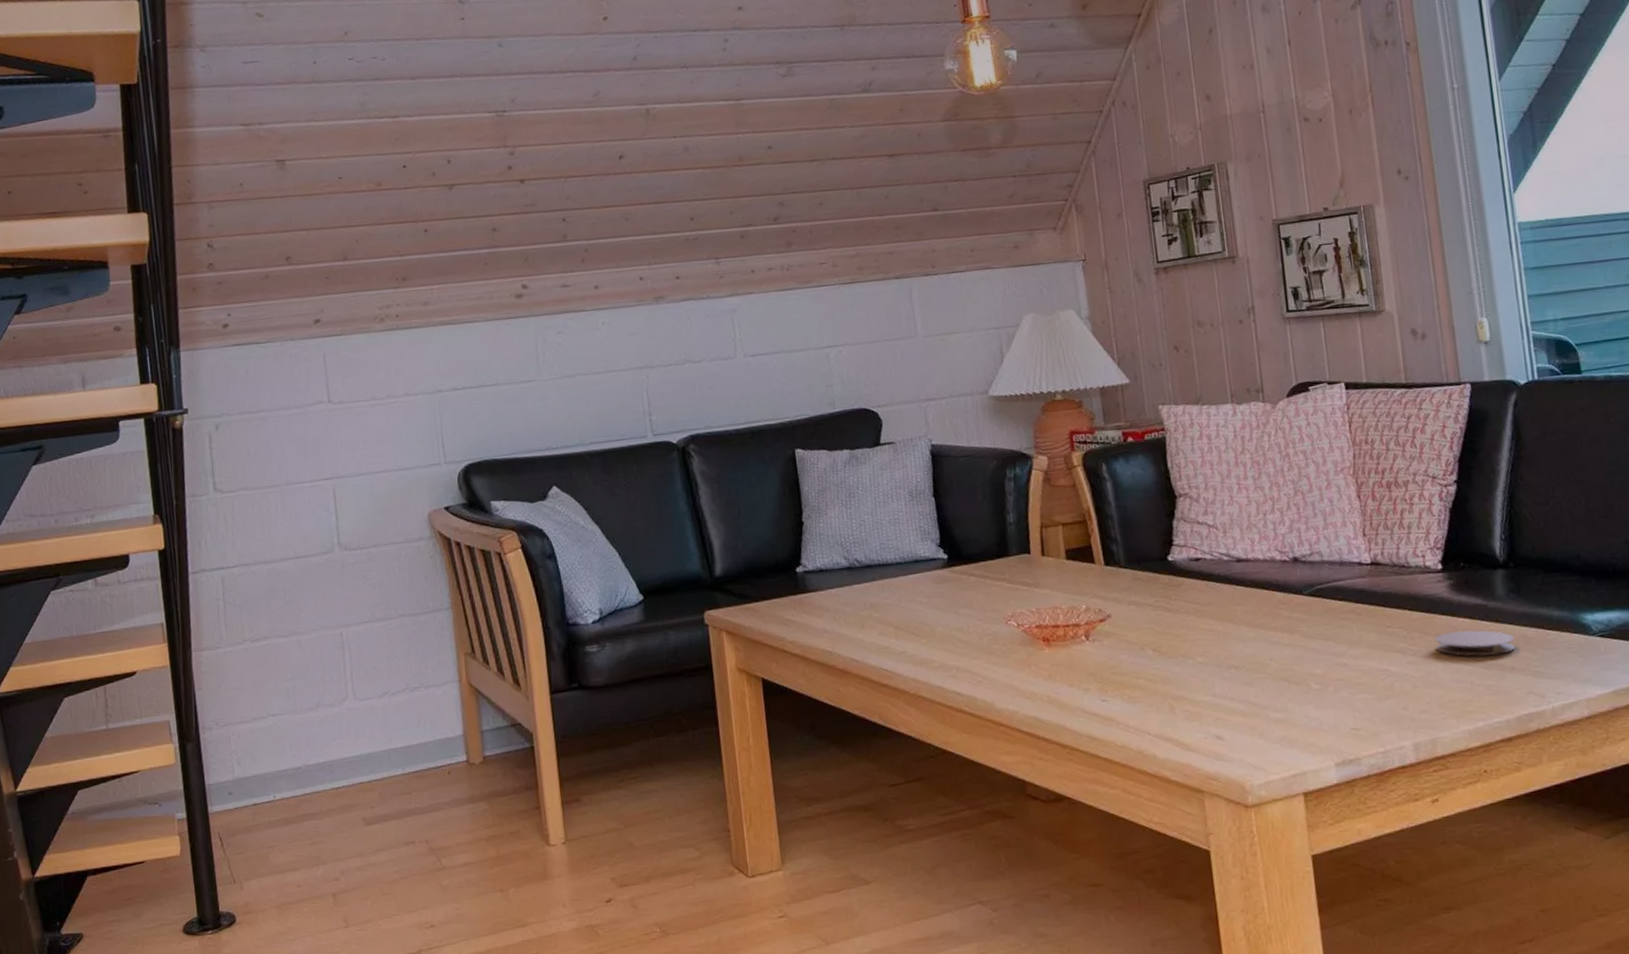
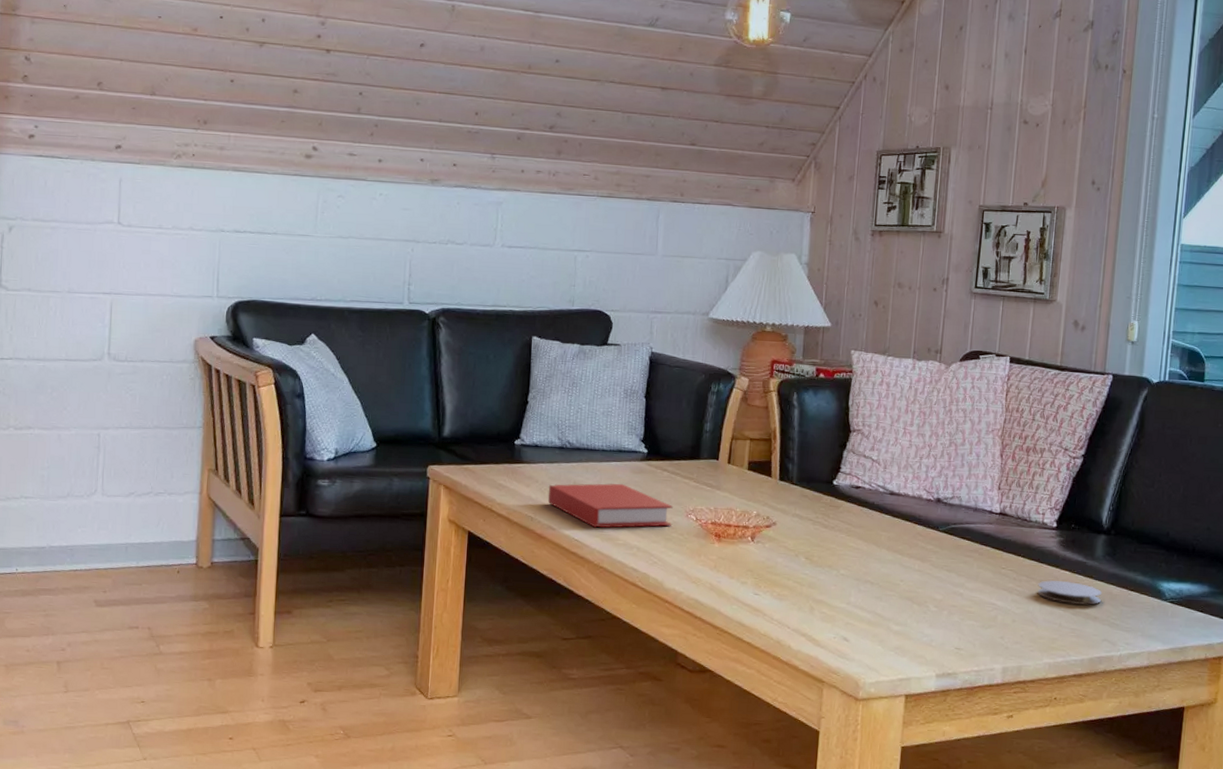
book: none [843,597,992,653] -> present [547,483,674,528]

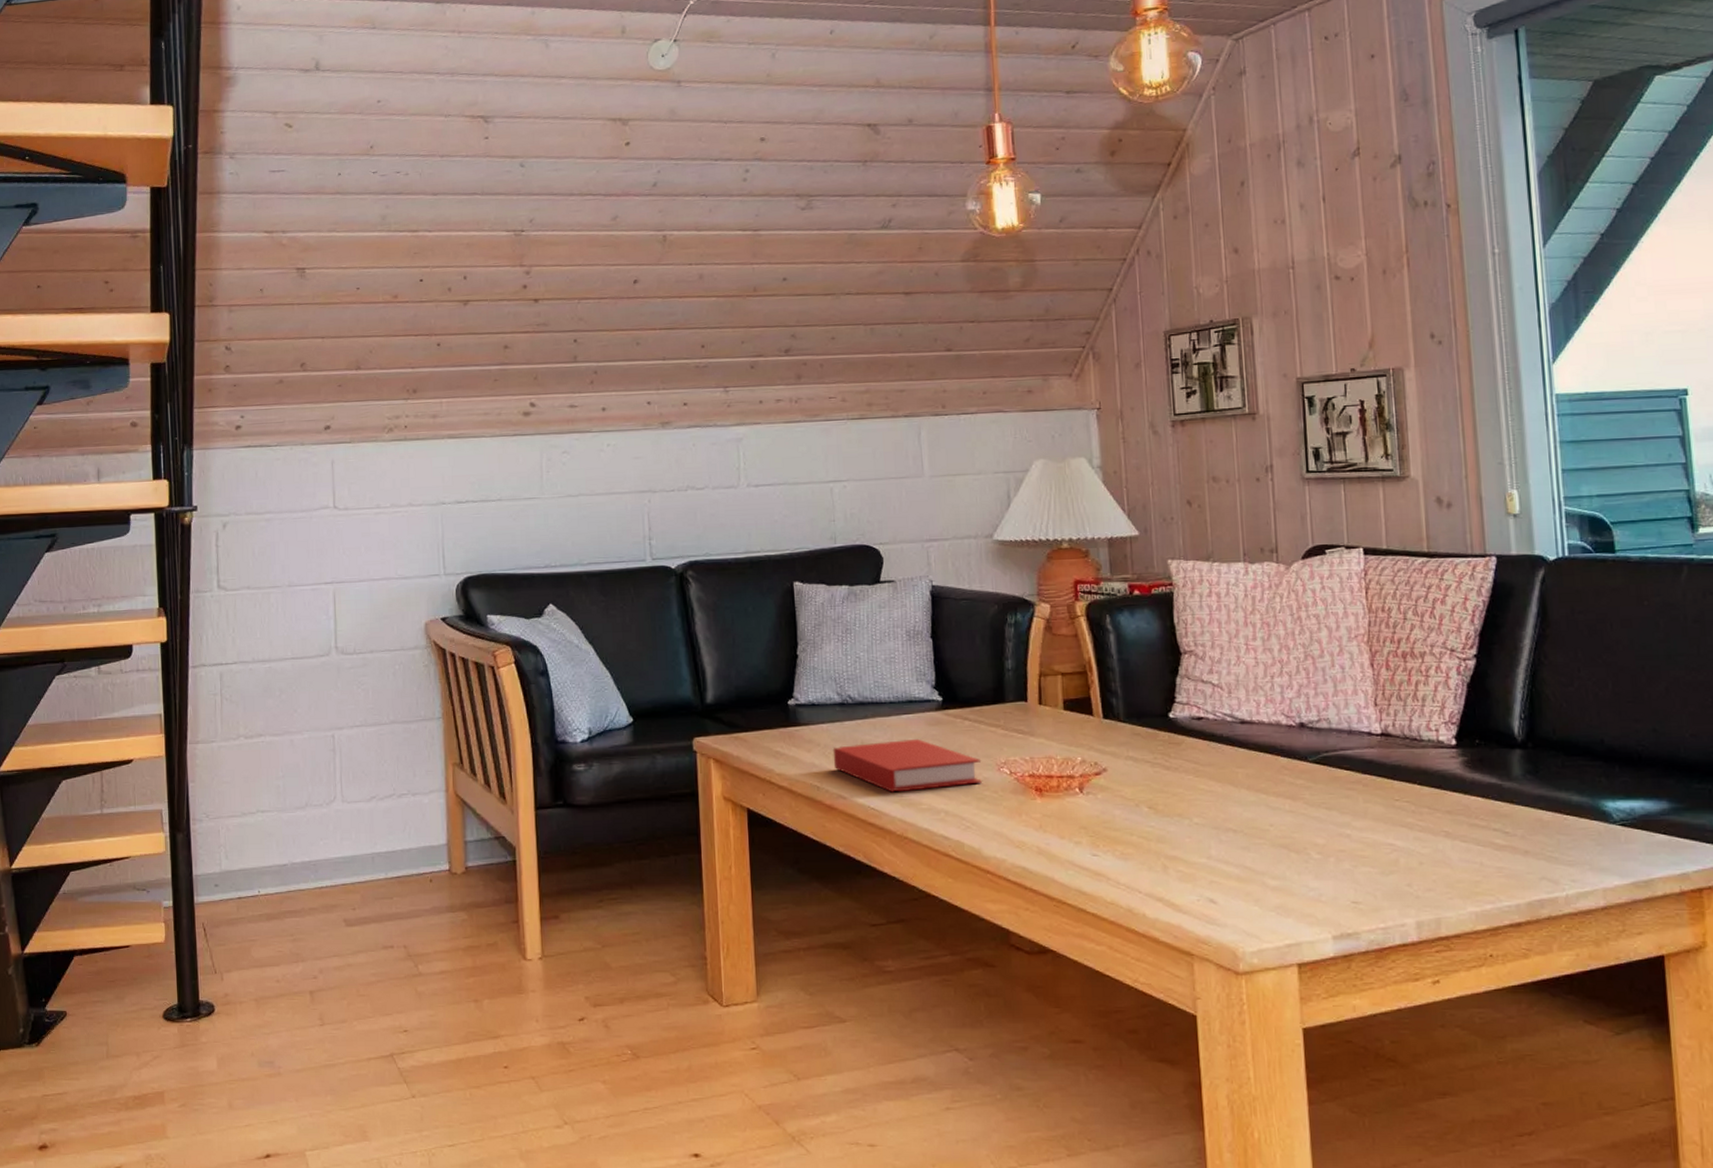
coaster: present [1037,580,1103,606] -> none [1444,809,1530,838]

